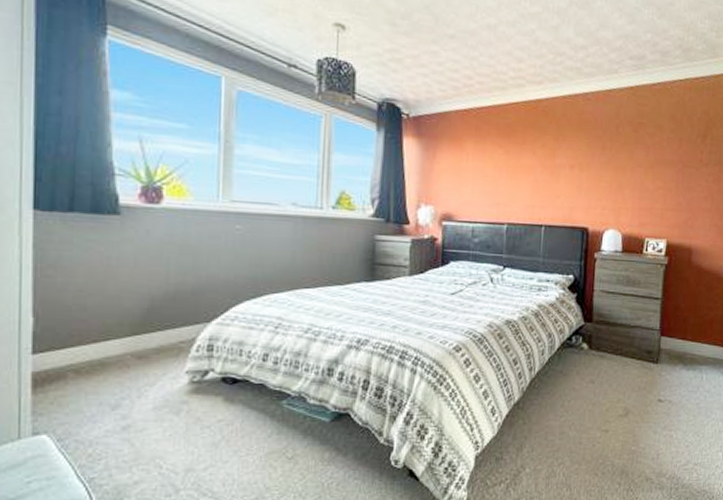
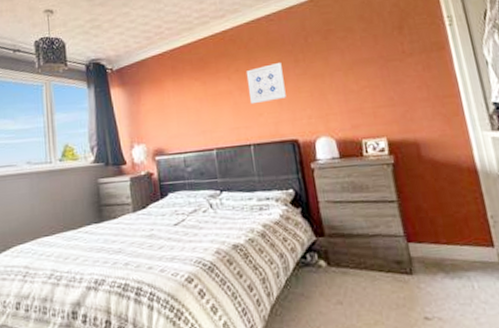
wall art: none [550,146,589,185] -> present [246,63,286,105]

